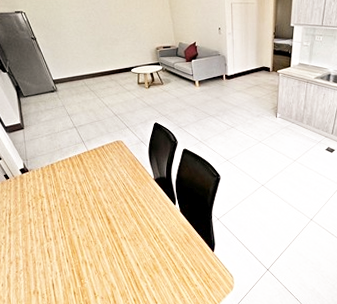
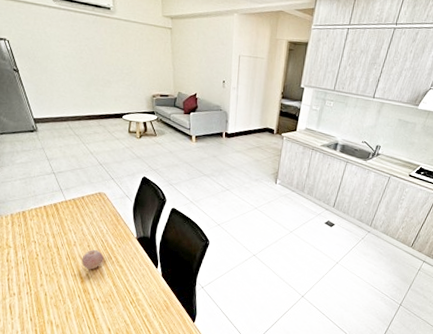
fruit: none [107,192,127,211] -> present [81,249,104,269]

